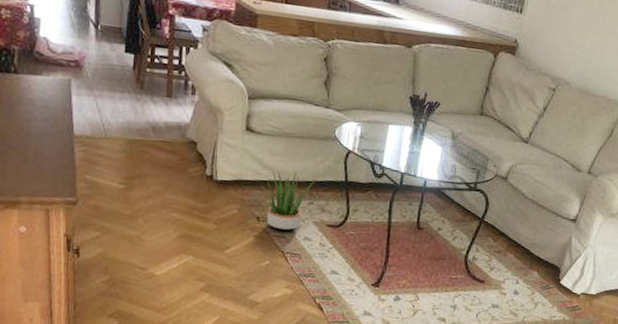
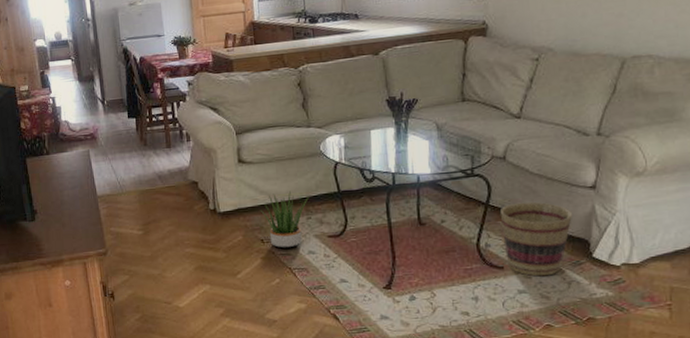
basket: none [488,223,553,295] -> present [501,202,573,277]

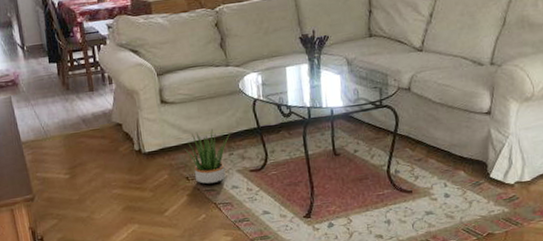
basket: present [501,202,573,277] -> none [408,129,472,198]

